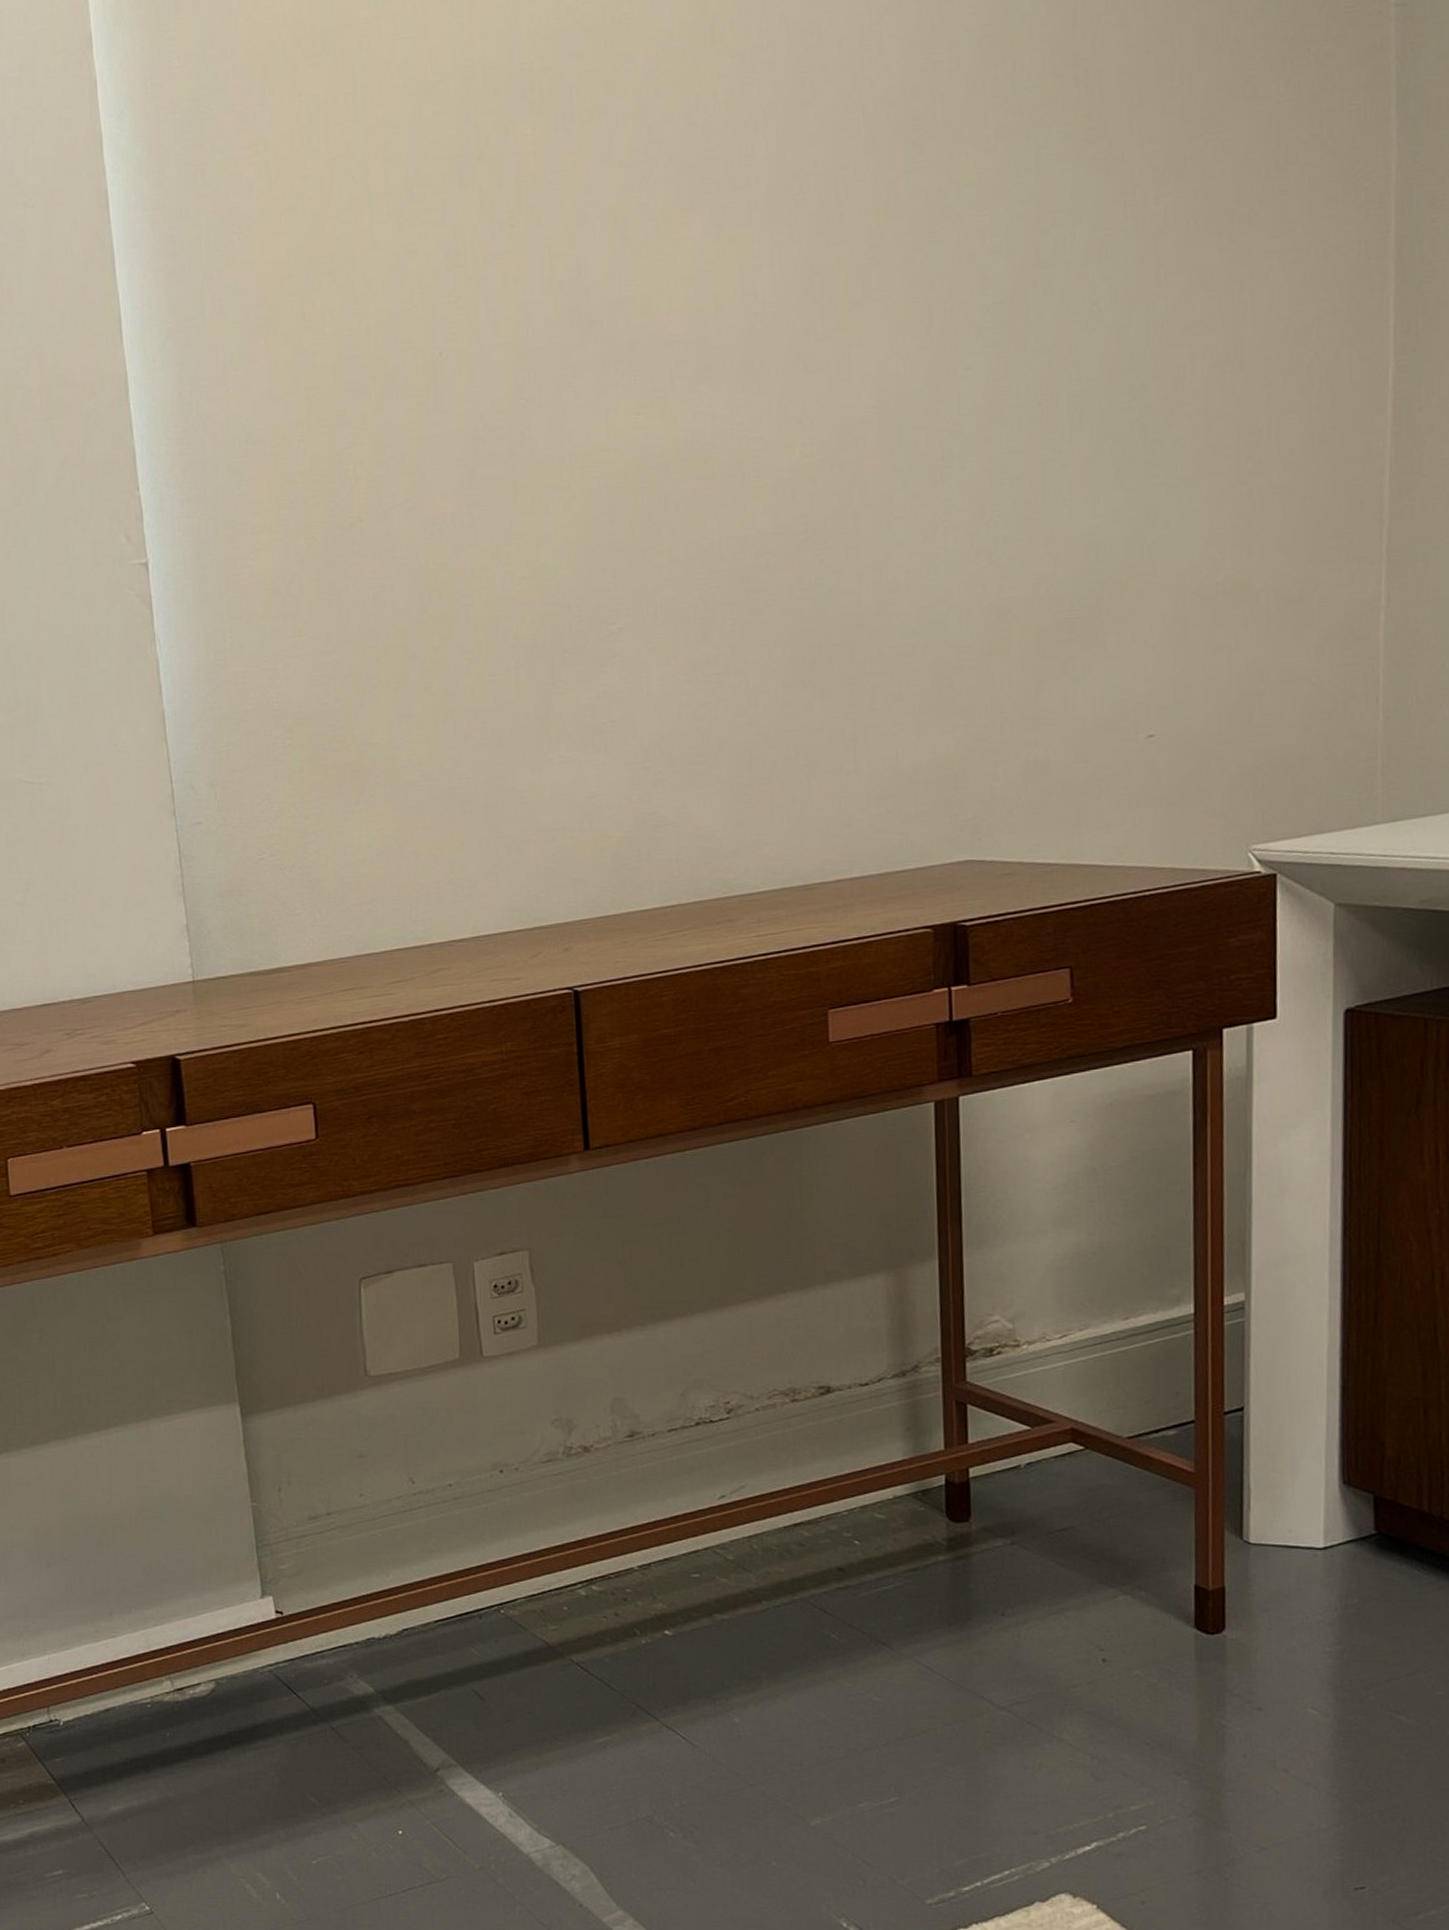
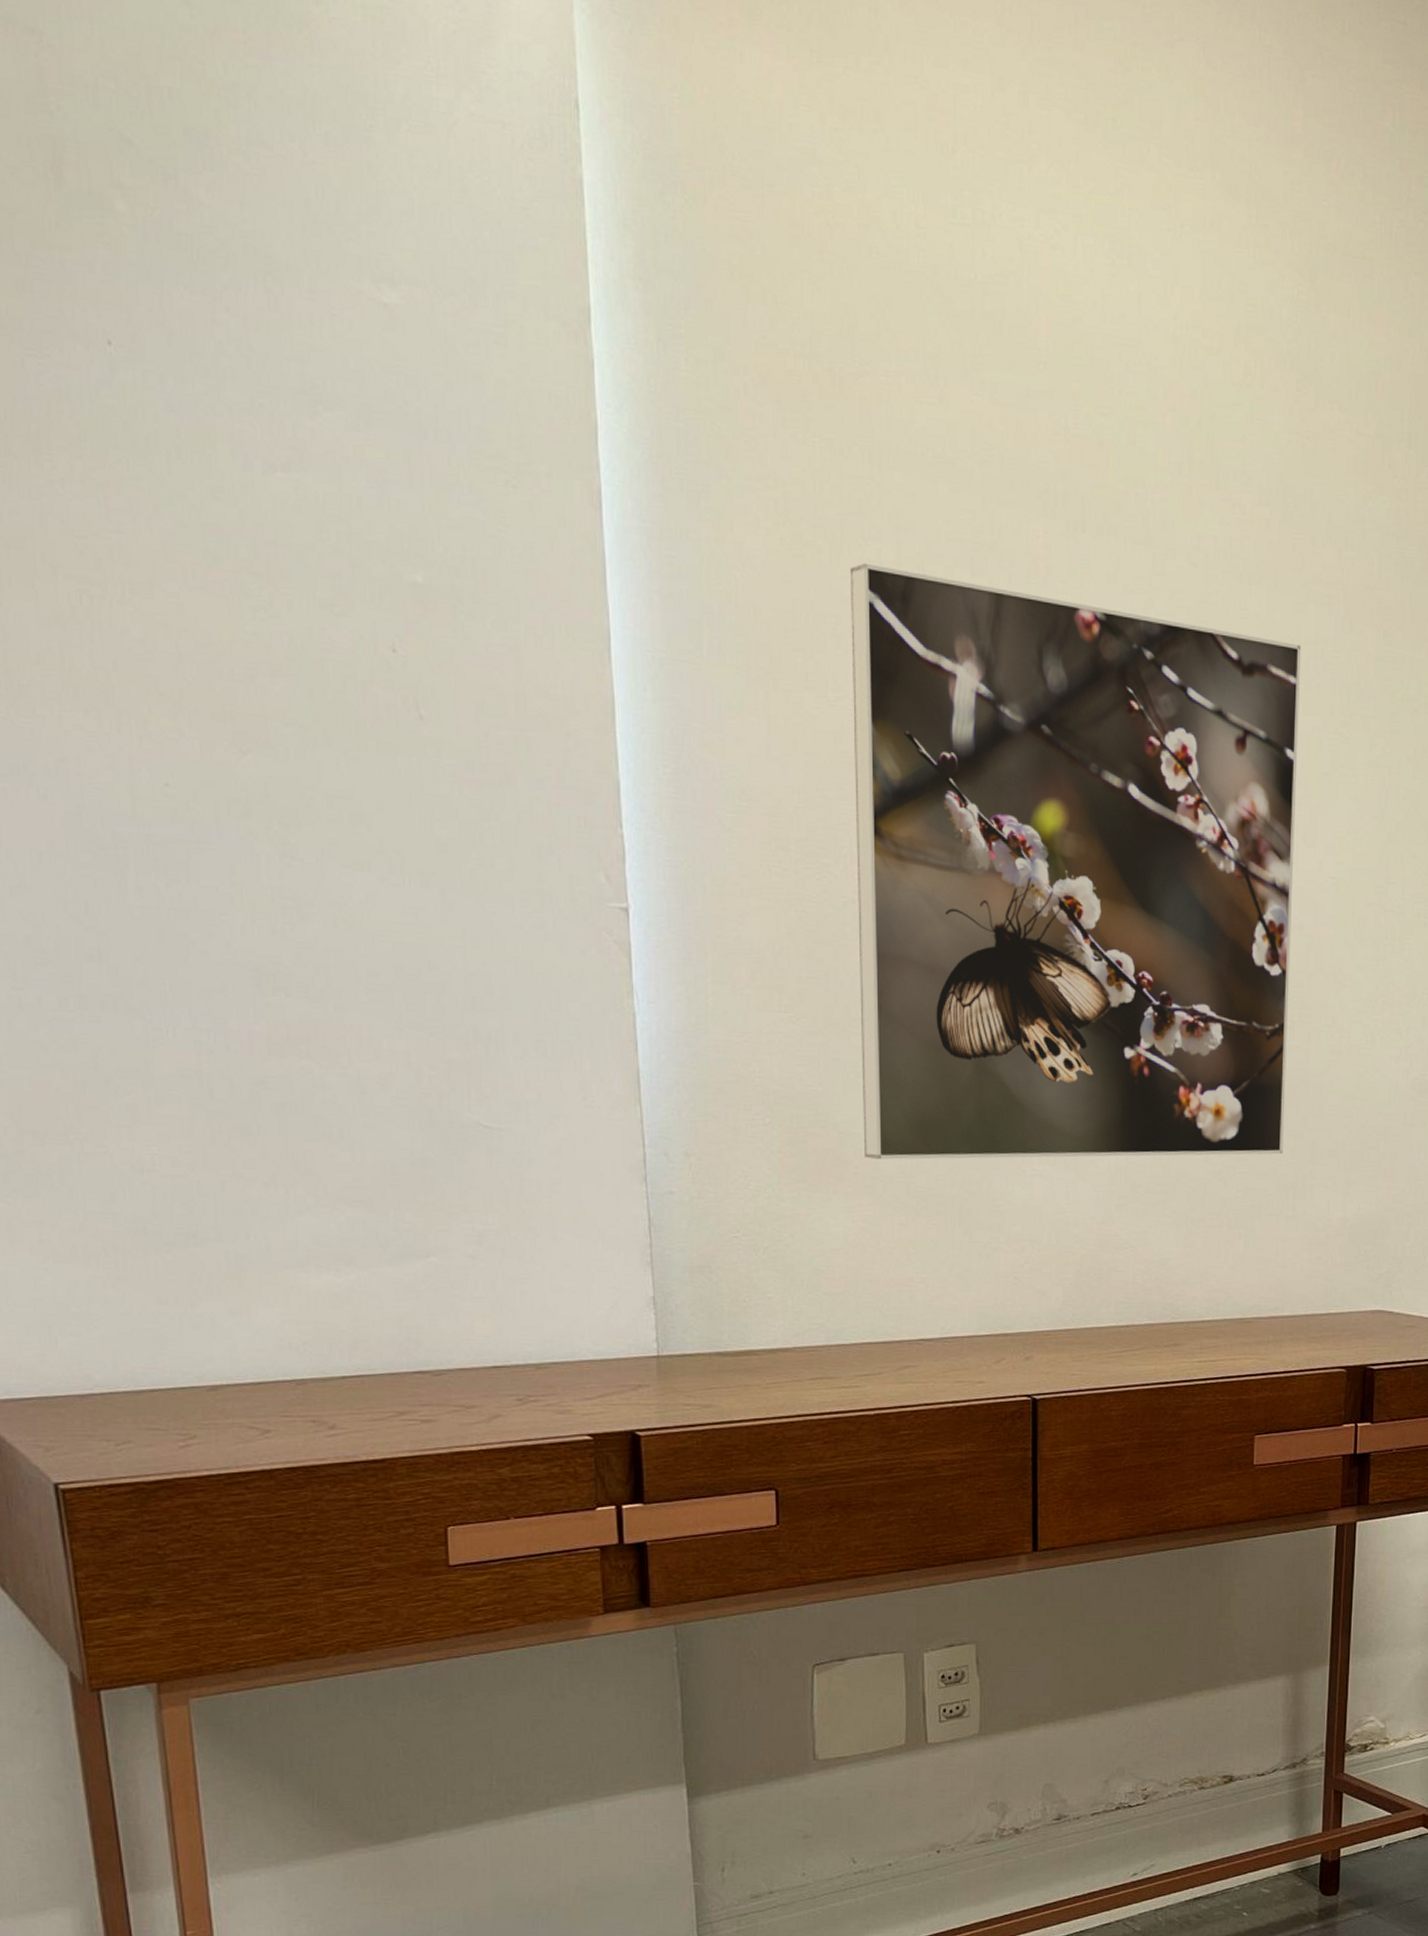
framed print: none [340,177,838,767] -> present [849,562,1302,1160]

